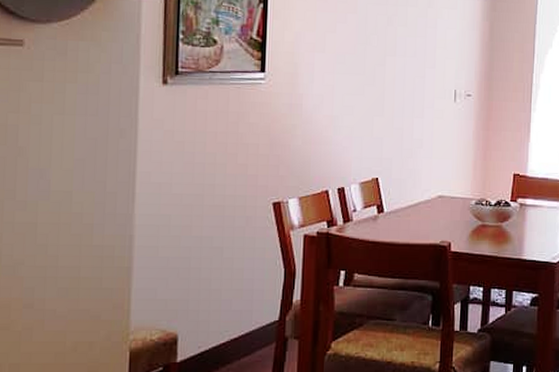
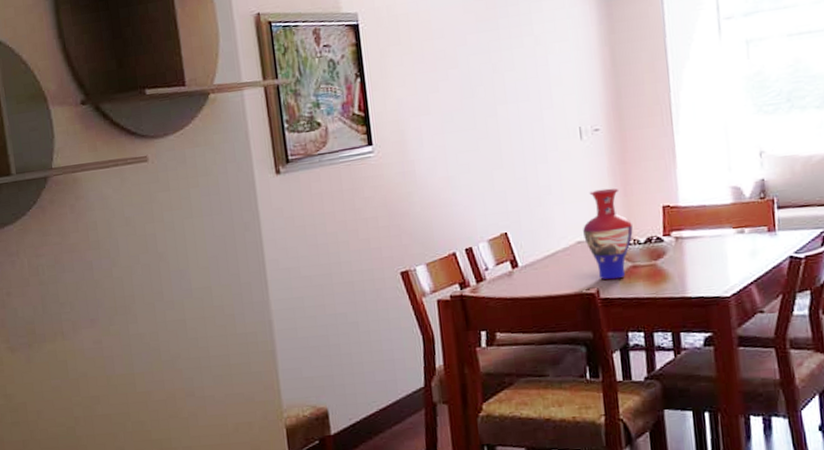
vase: none [445,150,487,236] -> present [583,188,633,281]

